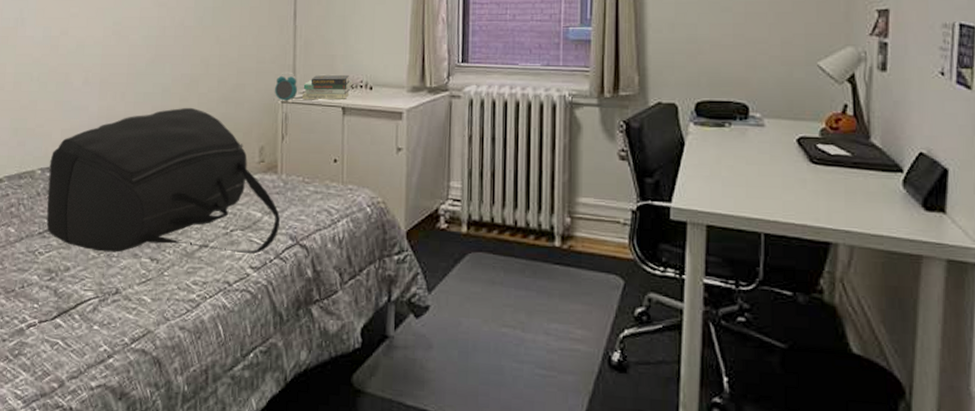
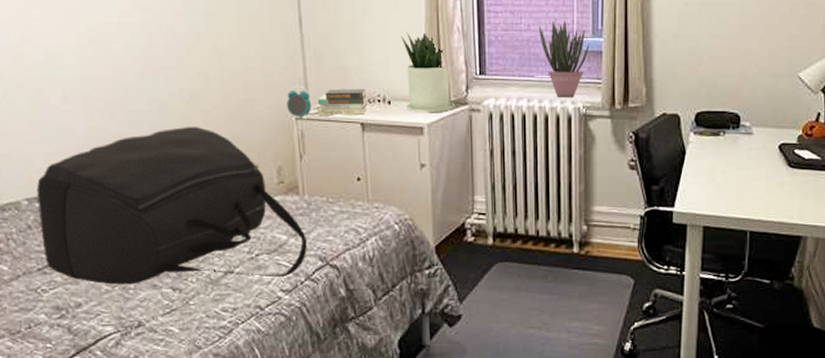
planter: none [386,23,436,99] -> present [401,32,456,113]
potted plant: none [525,11,578,86] -> present [539,21,590,99]

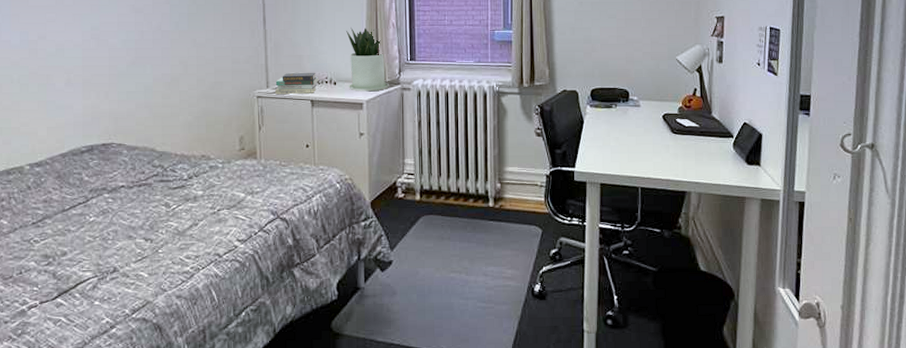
duffel bag: present [36,126,308,285] -> none [38,103,262,236]
alarm clock: present [287,85,312,120] -> none [250,70,271,98]
potted plant: present [539,21,590,99] -> none [460,17,502,79]

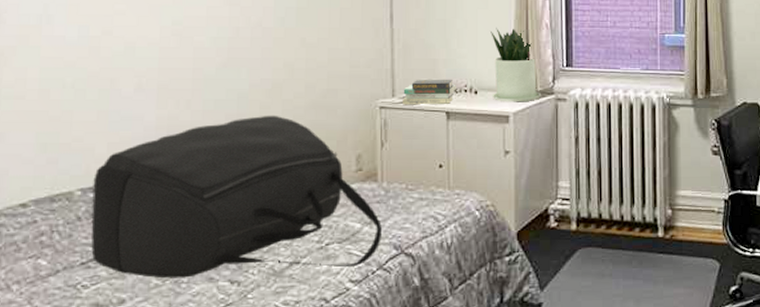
duffel bag: none [38,103,262,236] -> present [91,115,383,279]

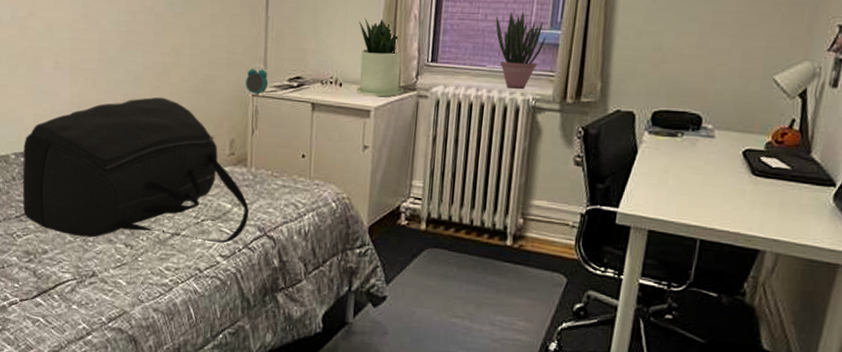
alarm clock: none [372,76,398,109] -> present [246,64,269,97]
books: present [403,79,456,105] -> none [273,69,323,95]
potted plant: none [625,19,673,89] -> present [495,12,547,90]

